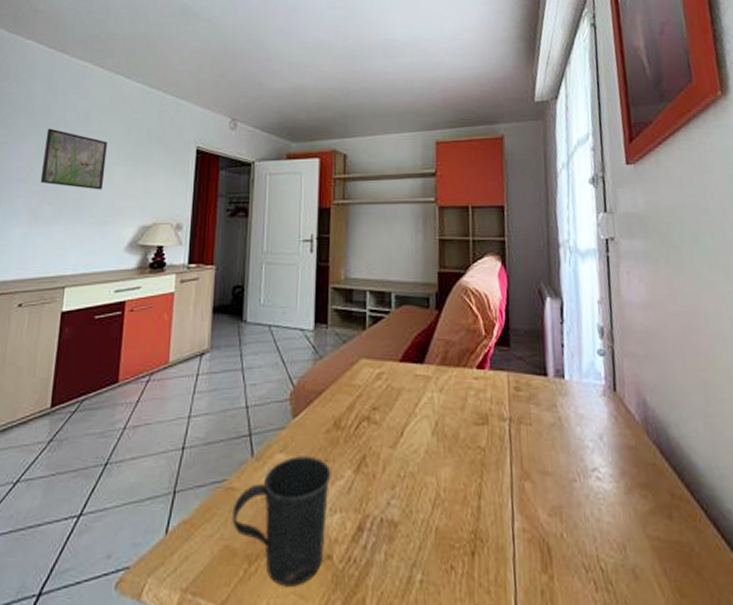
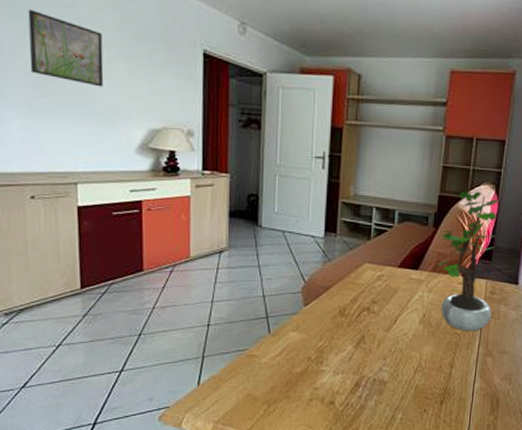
mug: present [232,456,331,587] -> none [253,334,336,421]
potted plant: none [441,264,521,444] -> present [433,190,498,332]

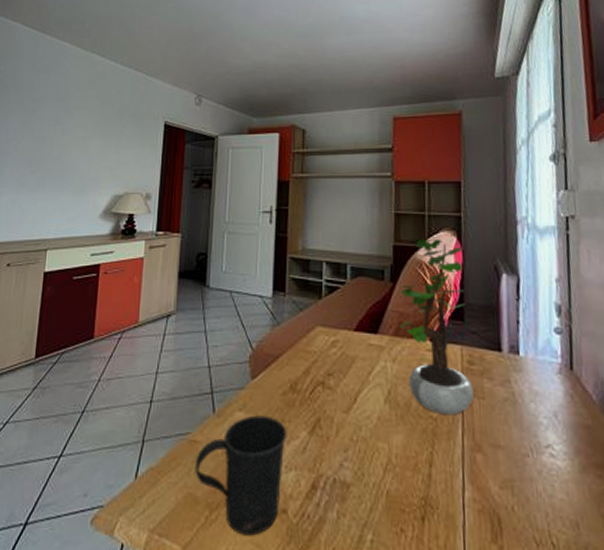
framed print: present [28,9,104,87] -> none [25,104,84,161]
mug: none [253,334,336,421] -> present [195,415,287,536]

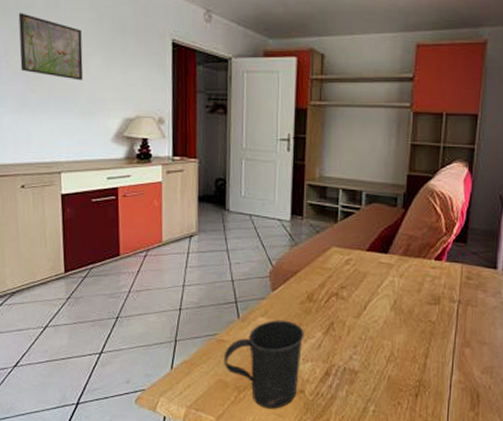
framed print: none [25,104,84,161] -> present [18,12,84,81]
potted plant: present [394,238,474,416] -> none [403,169,472,320]

